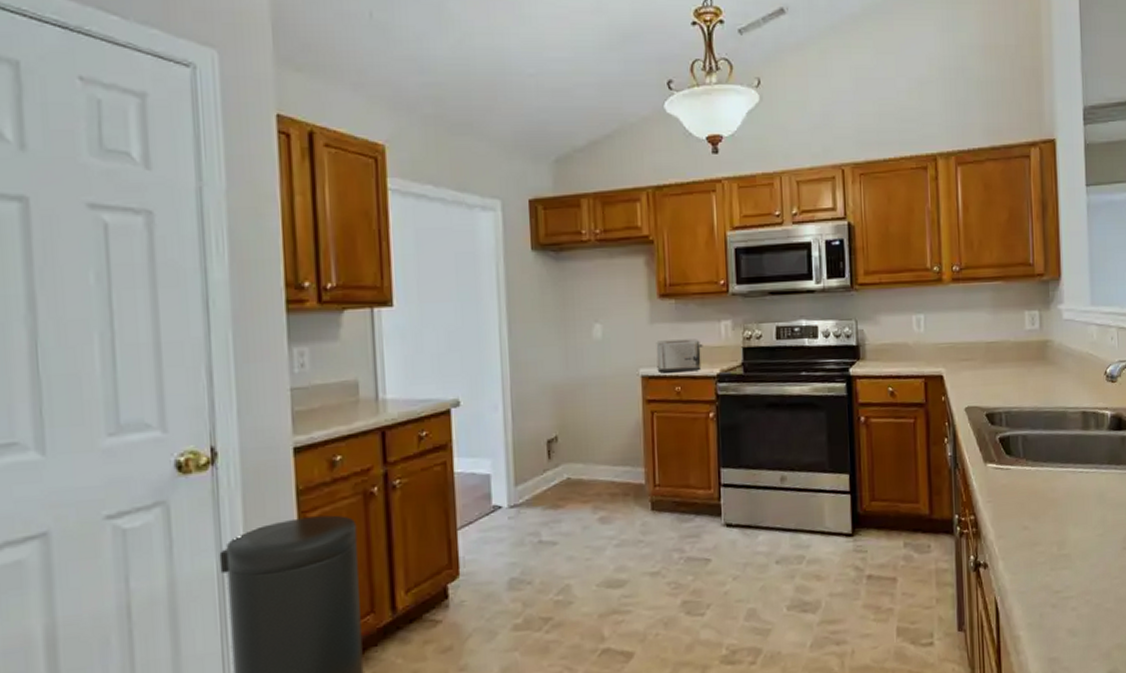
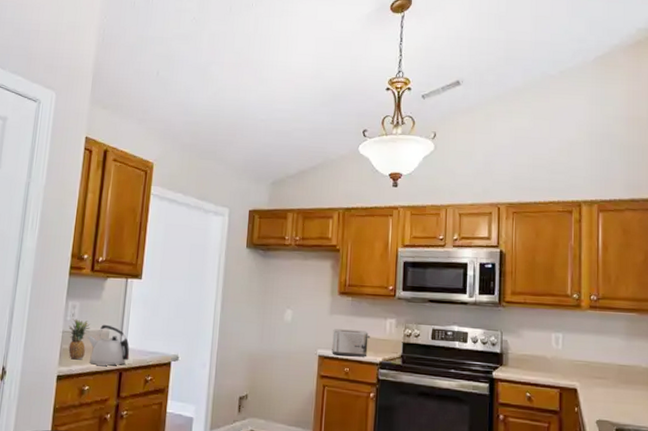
fruit: none [298,370,330,424] -> present [68,318,90,360]
kettle: none [328,372,392,428] -> present [87,324,130,367]

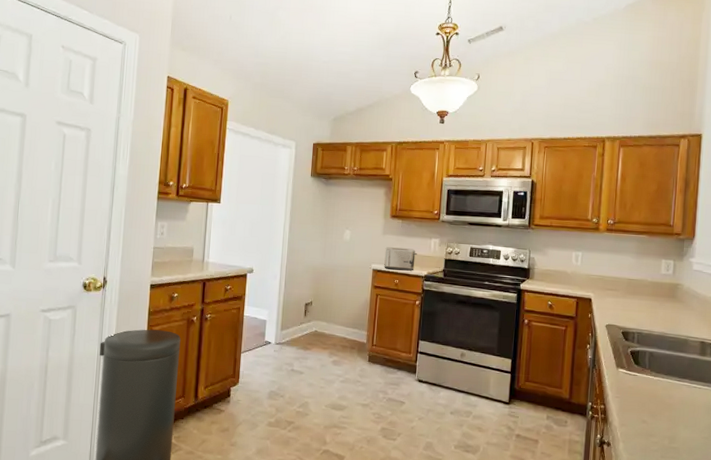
fruit: present [68,318,90,360] -> none [158,237,177,272]
kettle: present [87,324,130,367] -> none [175,242,212,277]

